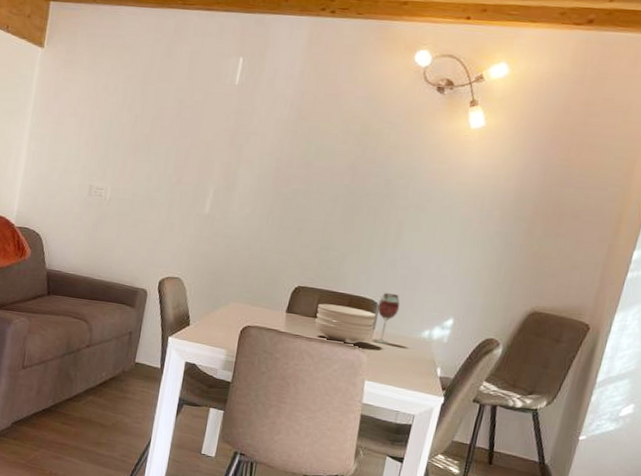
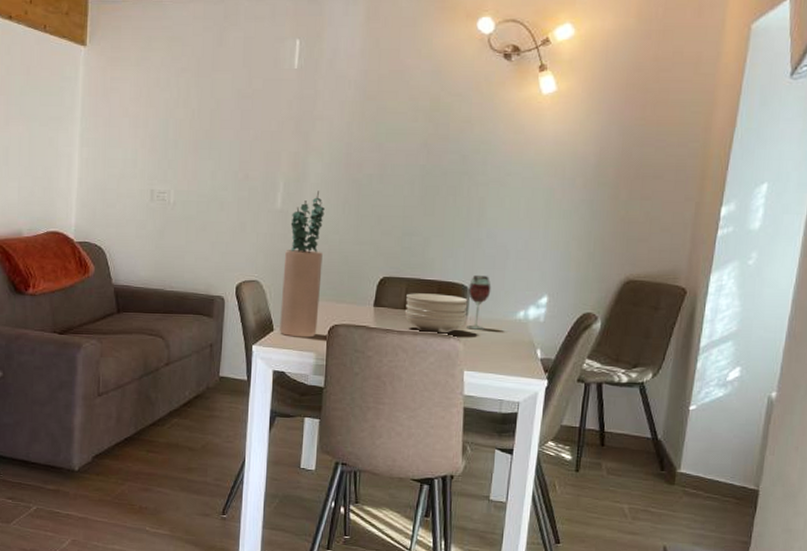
vase: none [195,200,250,335] -> present [280,191,325,338]

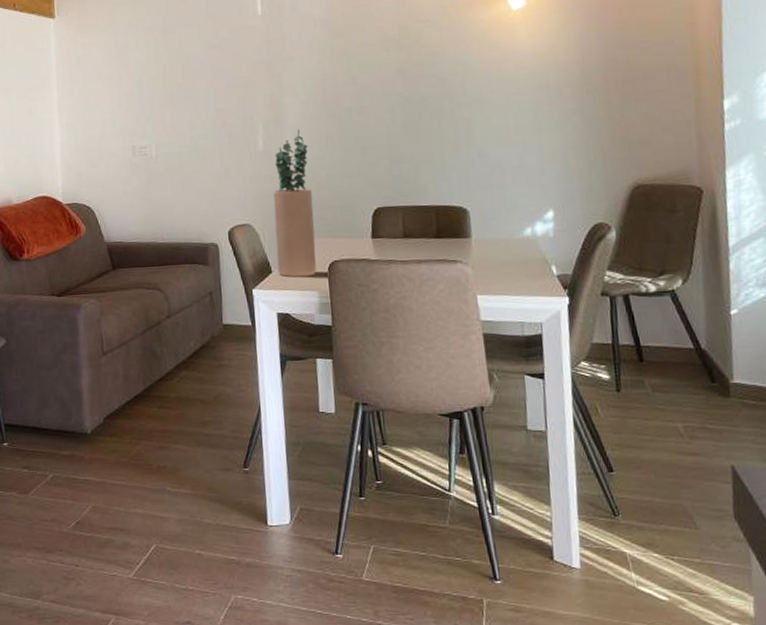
bowl: present [404,293,468,334] -> none [404,218,471,260]
wineglass: present [467,274,491,330] -> none [468,195,492,252]

